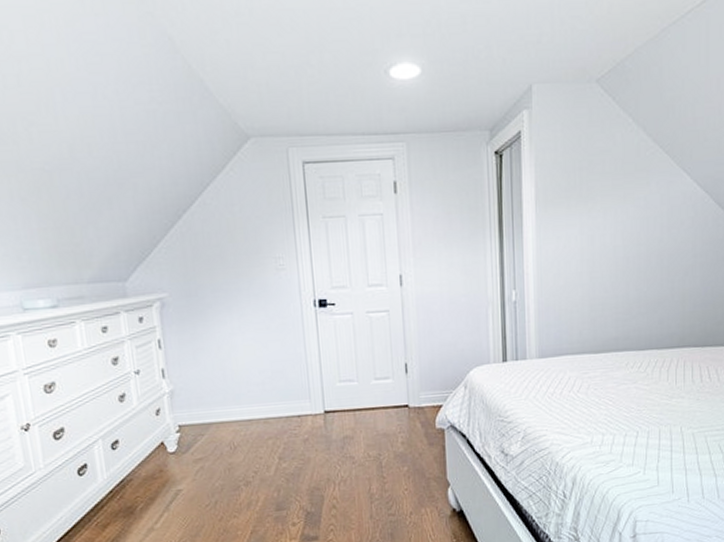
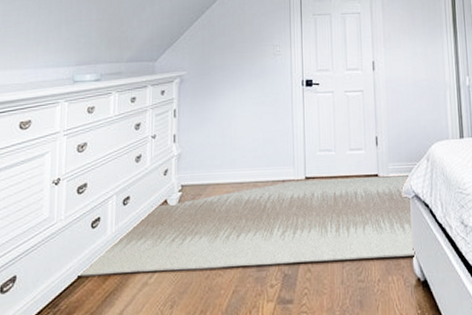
rug: none [71,404,449,526] -> present [78,175,414,277]

